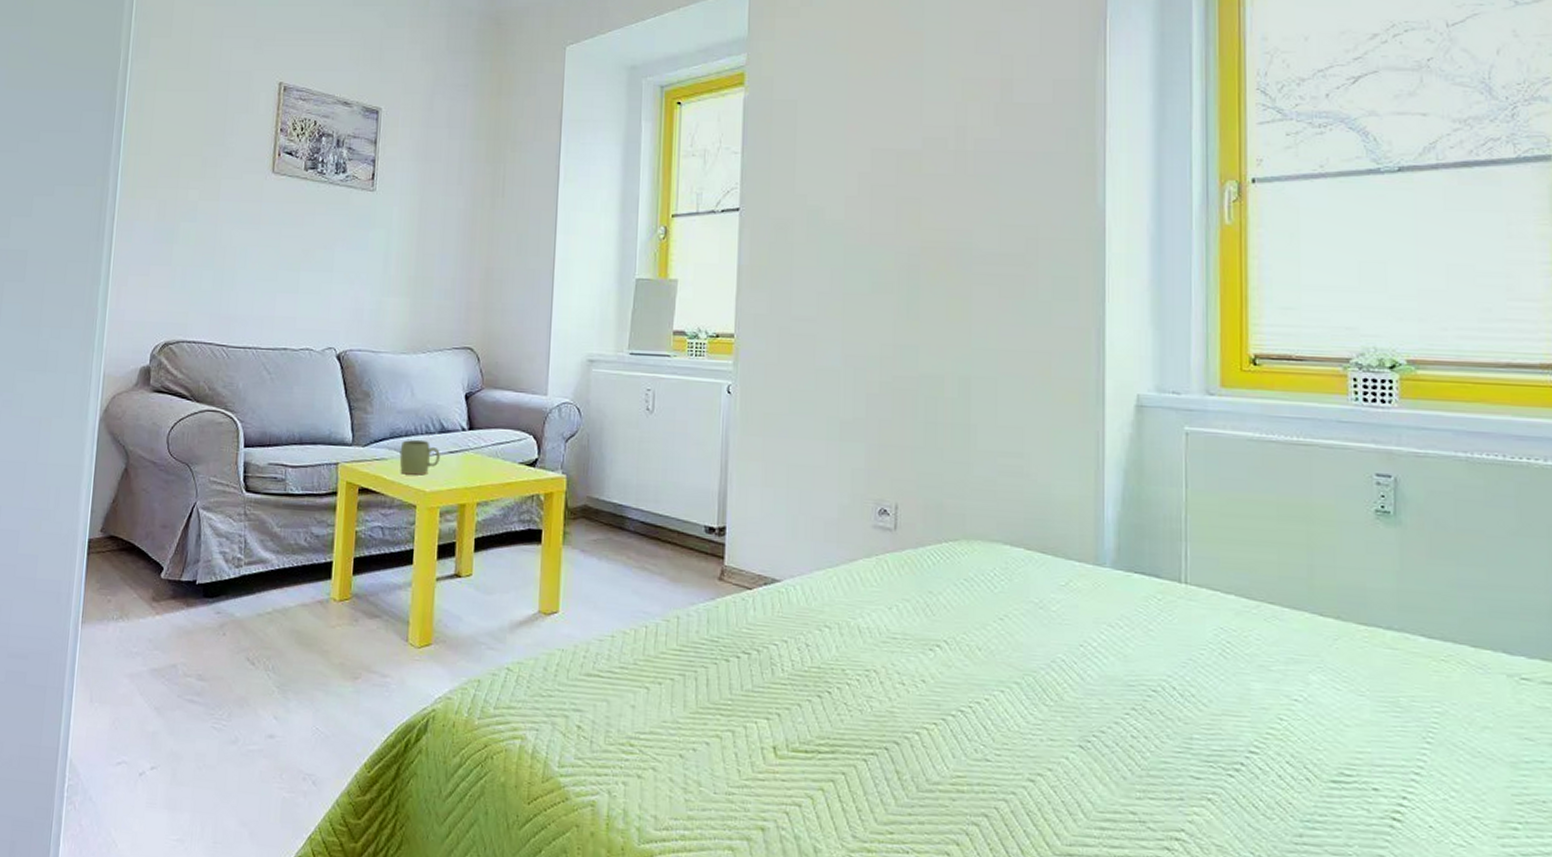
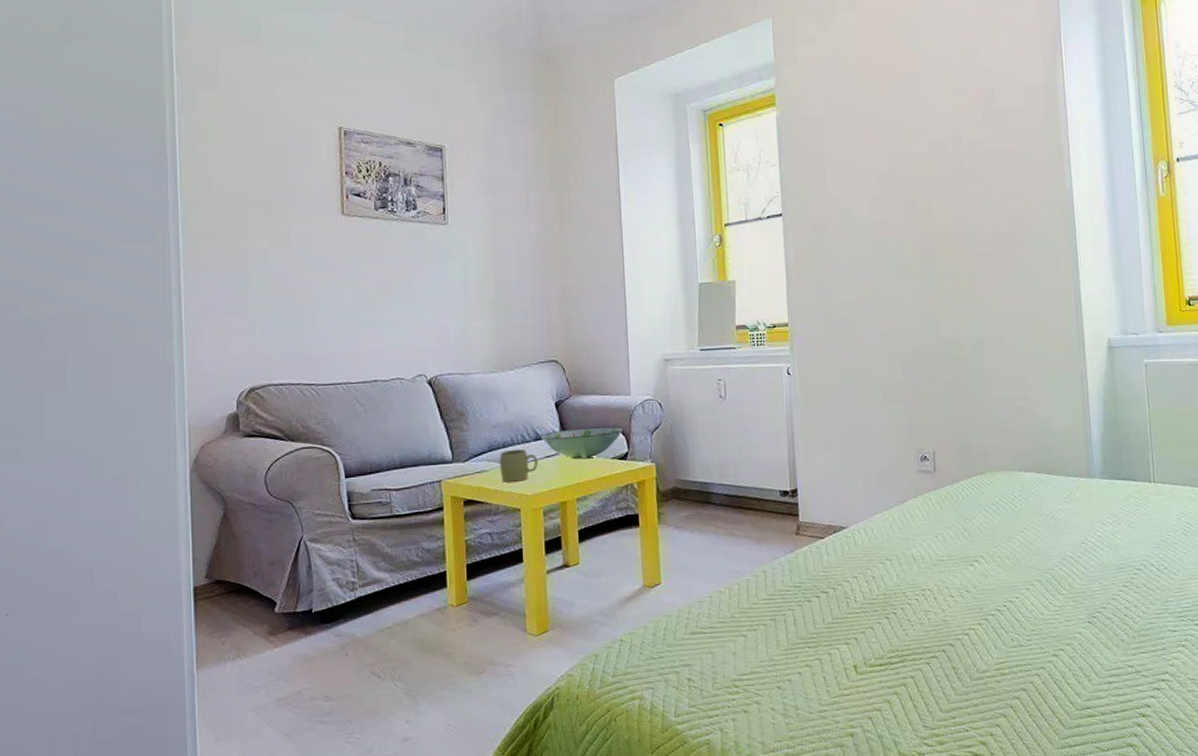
decorative bowl: none [446,425,536,461] -> present [540,426,623,460]

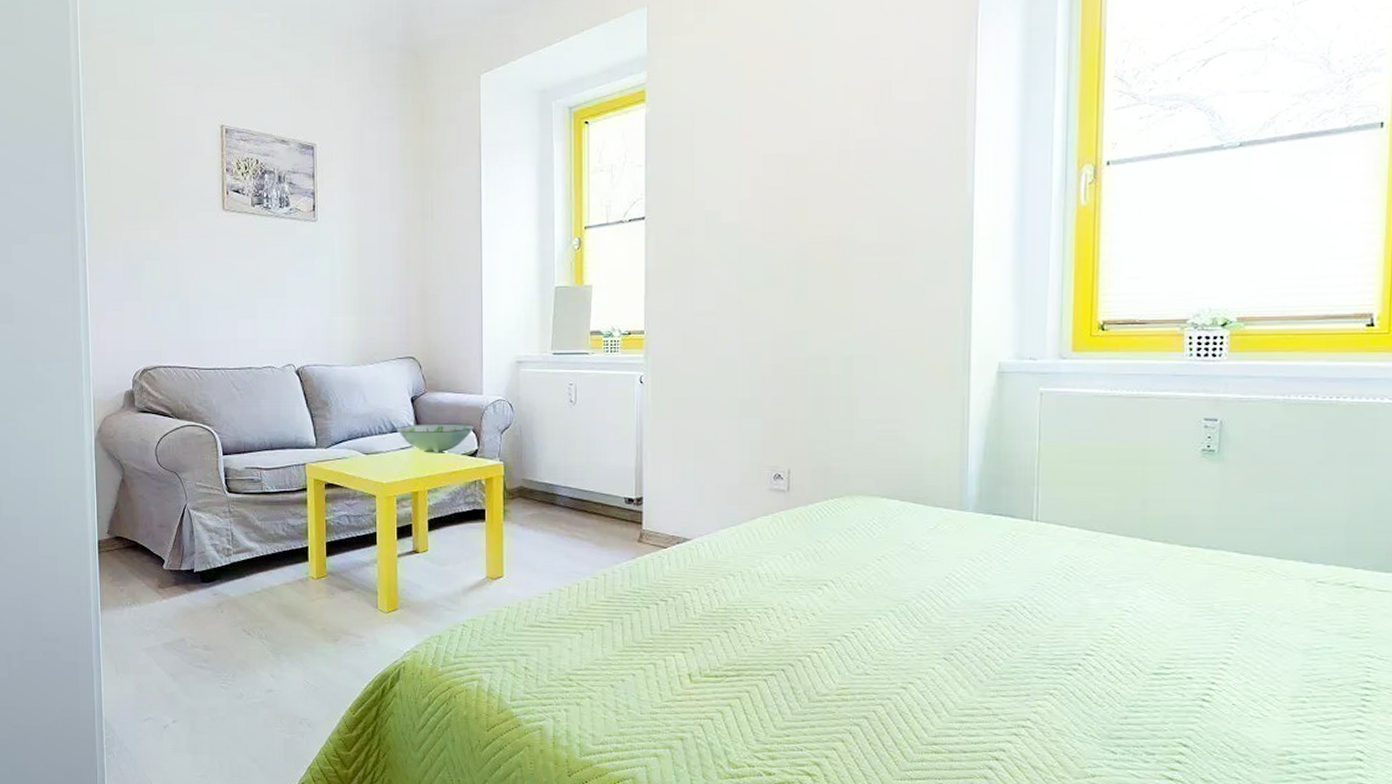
mug: present [499,449,538,482] -> none [358,440,393,470]

